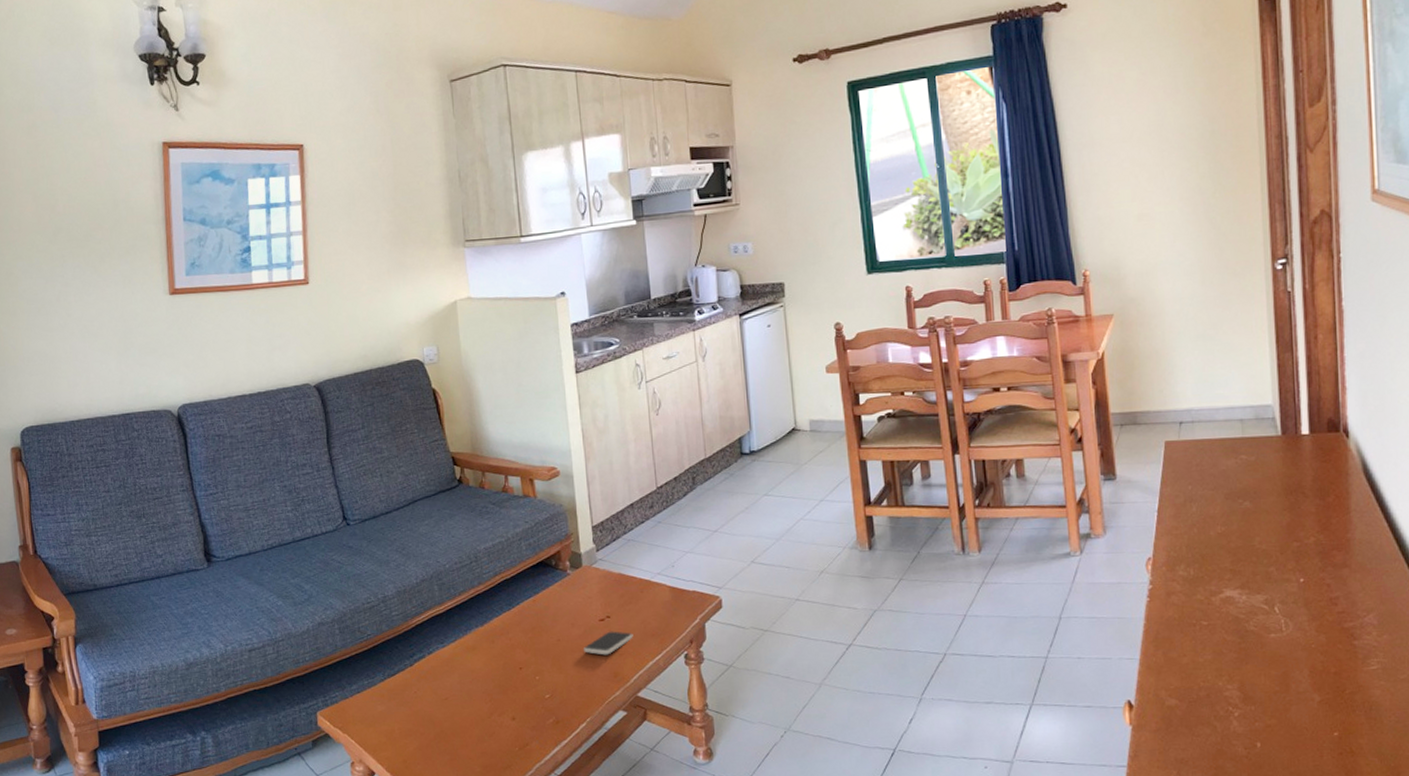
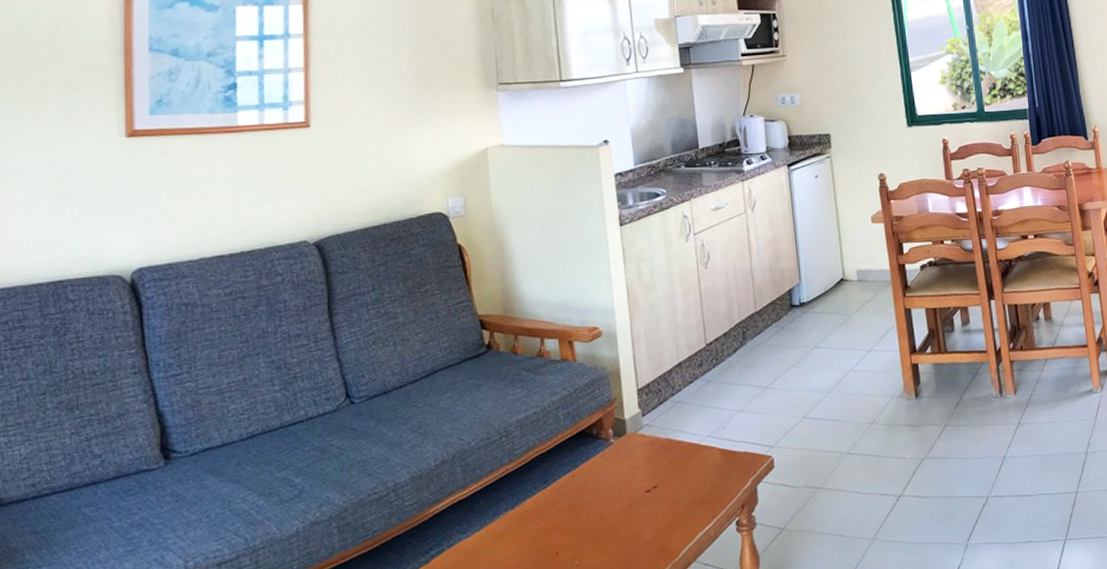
smartphone: present [584,631,633,655] -> none [628,502,682,530]

